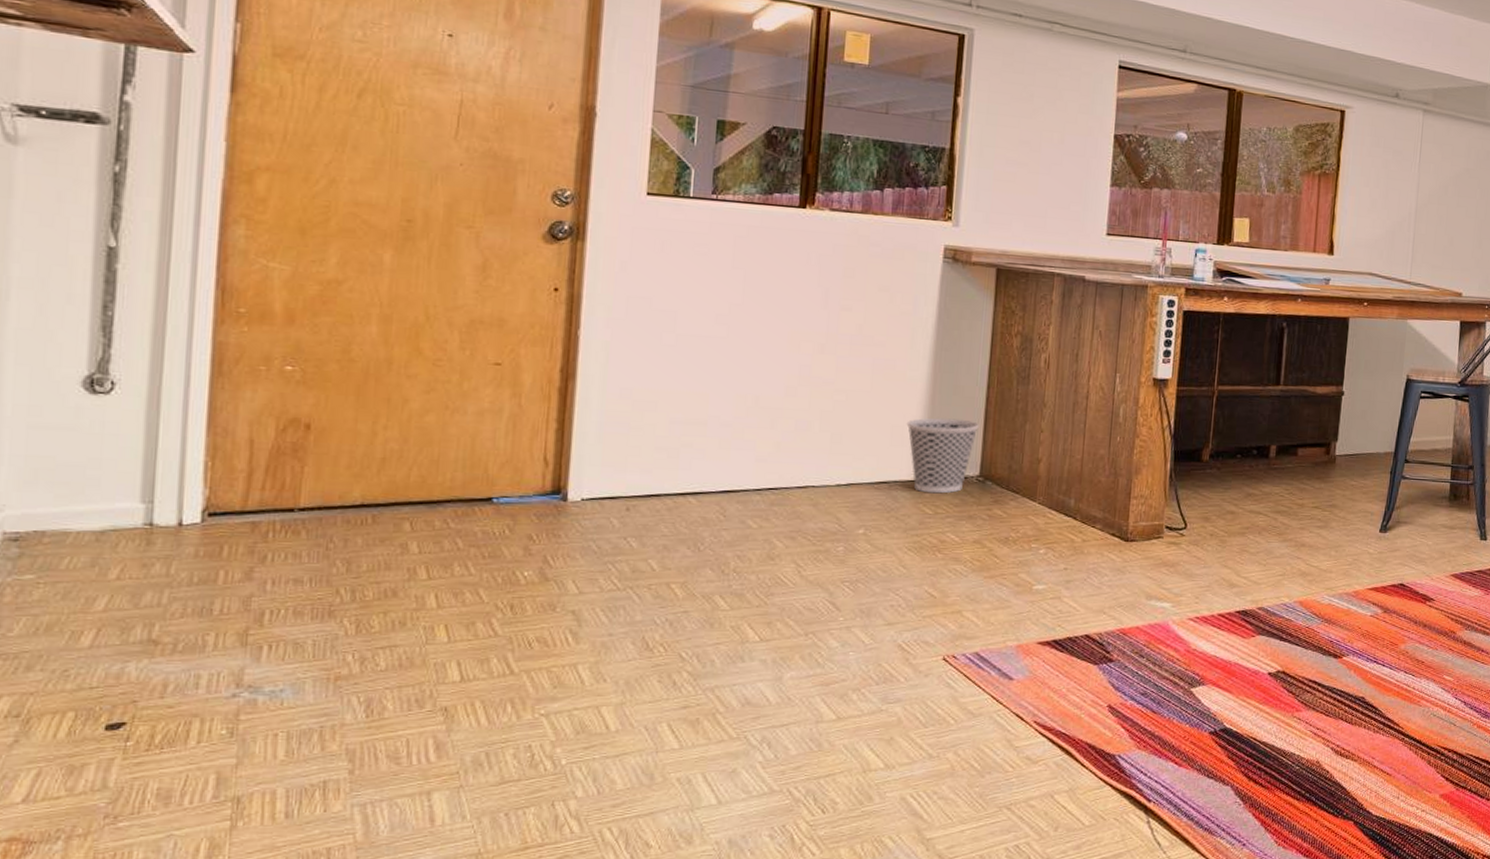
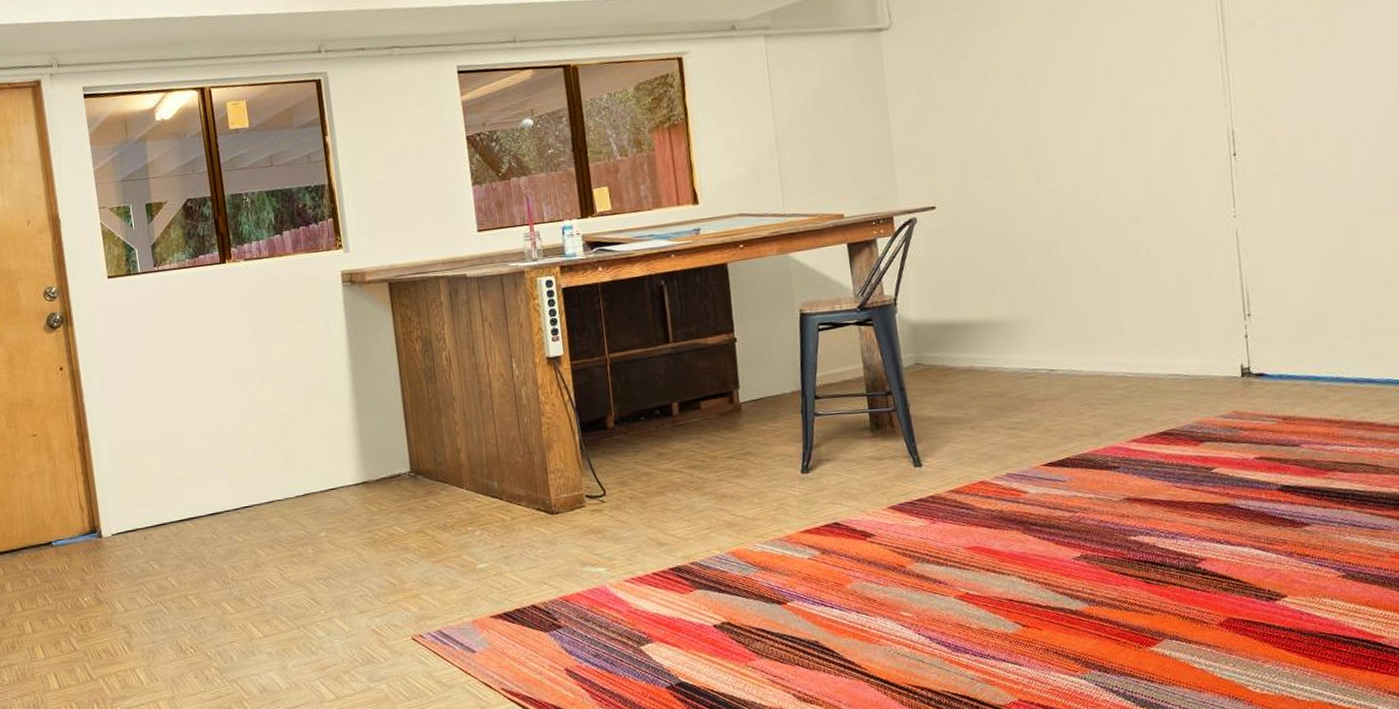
wastebasket: present [906,417,979,494] -> none [341,423,401,493]

